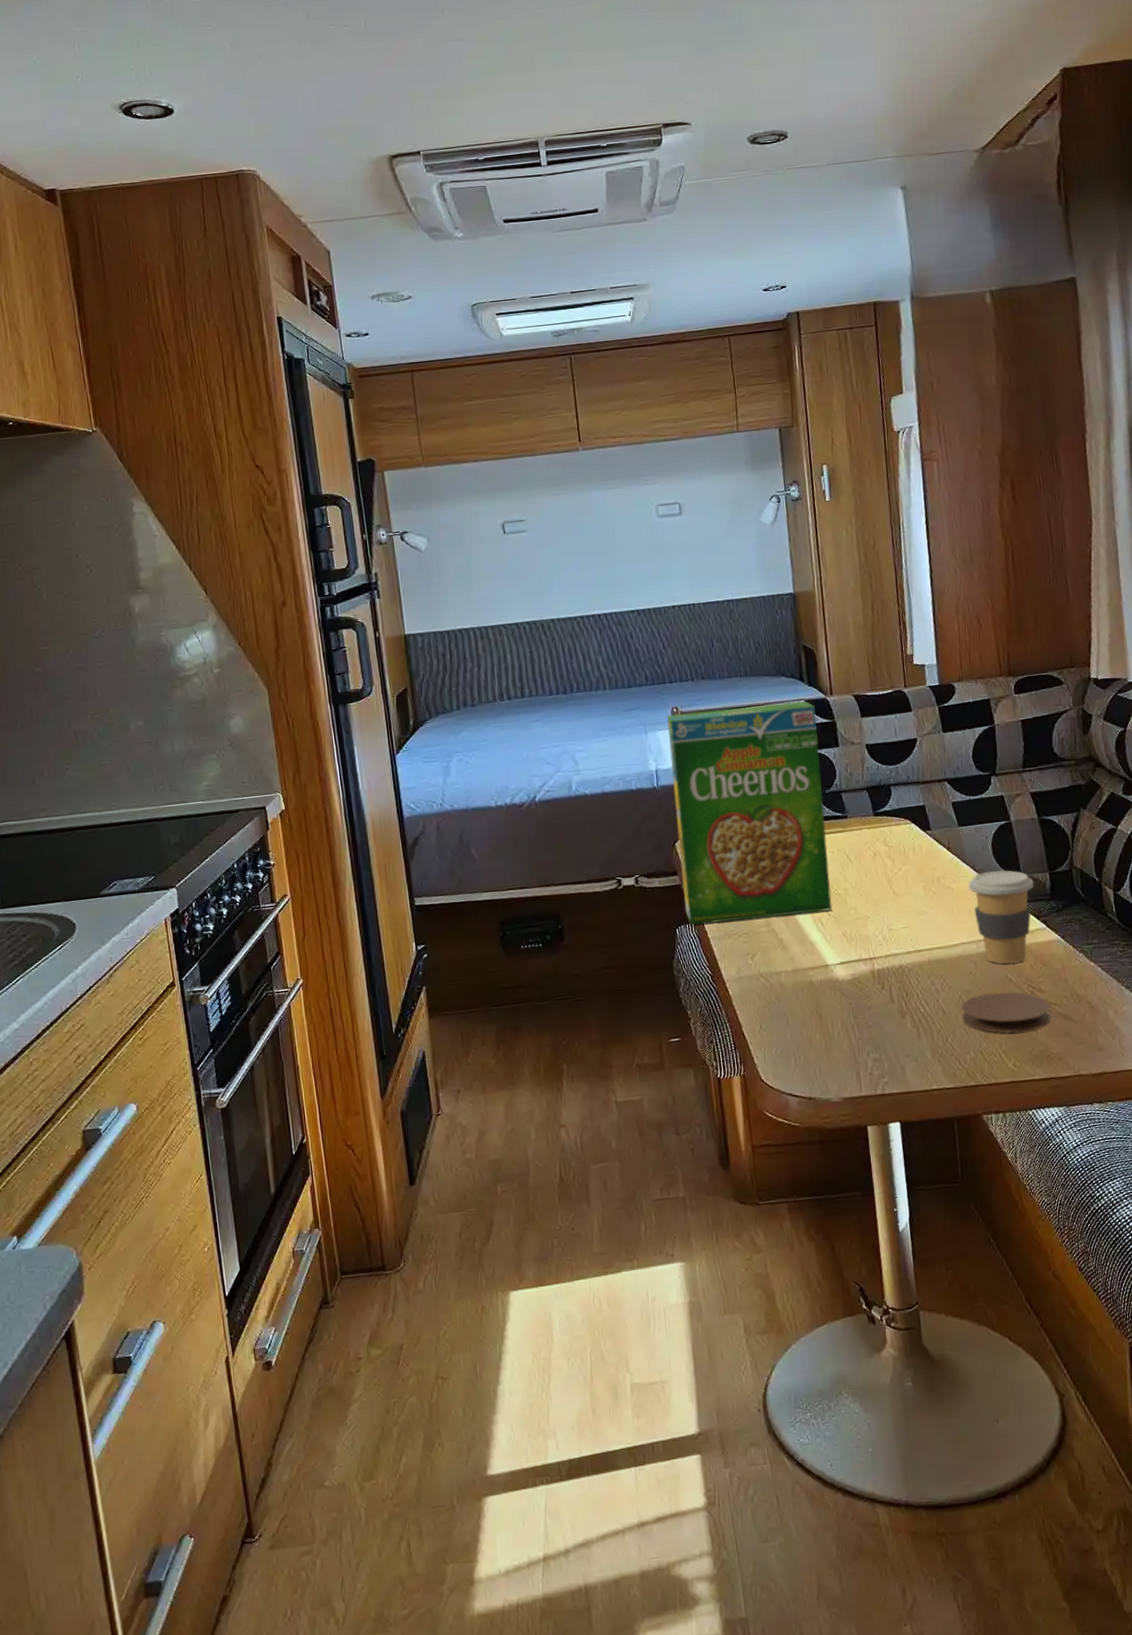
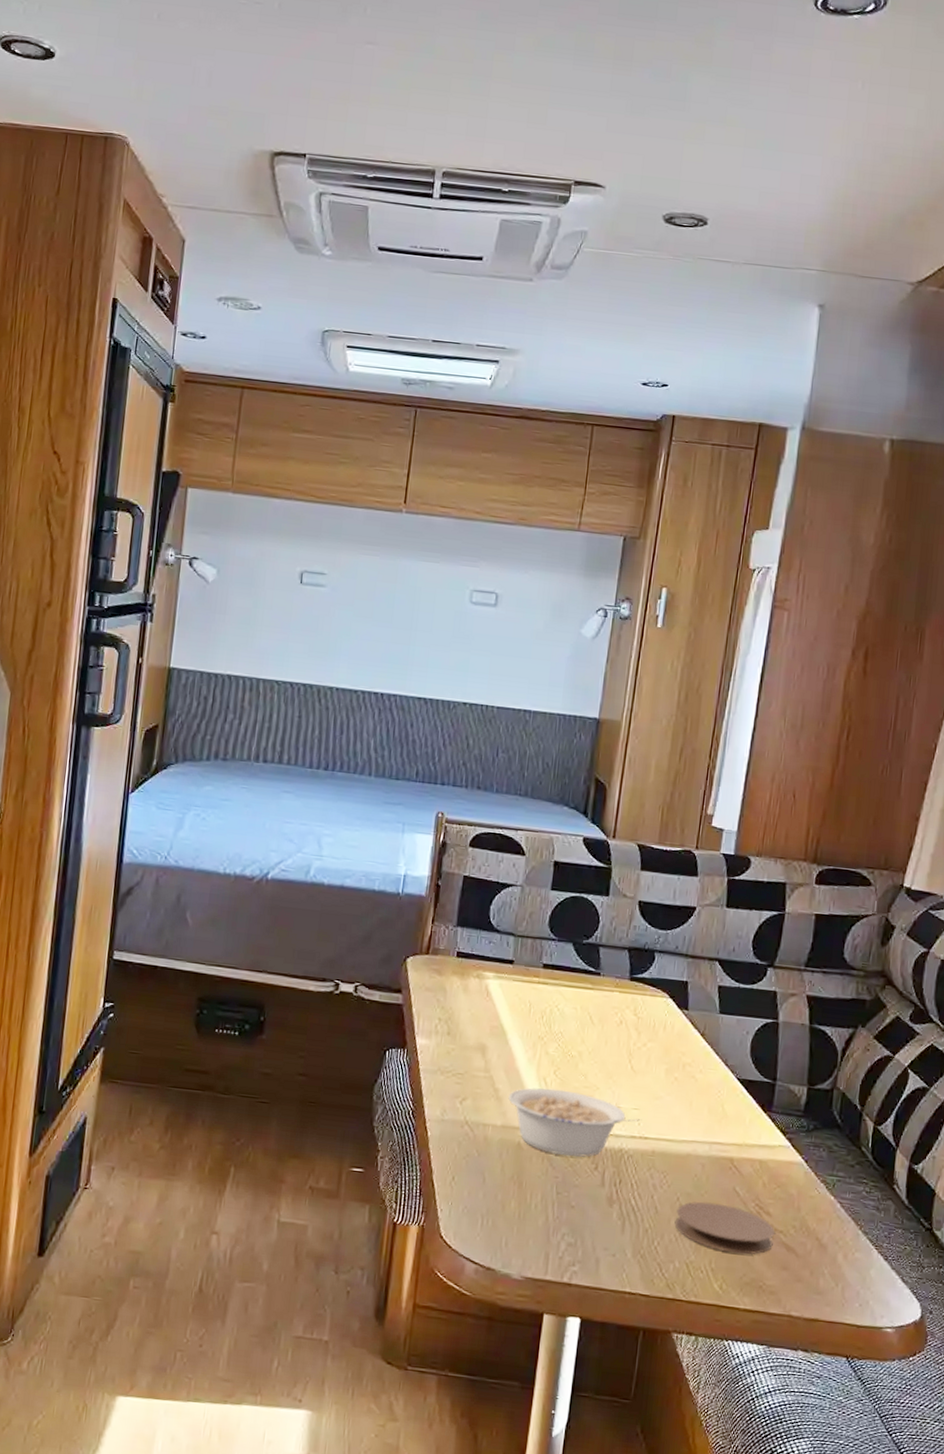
cereal box: present [666,701,832,926] -> none [400,819,593,1071]
legume: none [792,925,912,984] -> present [508,1088,641,1157]
coffee cup: present [968,870,1034,964] -> none [714,1069,789,1178]

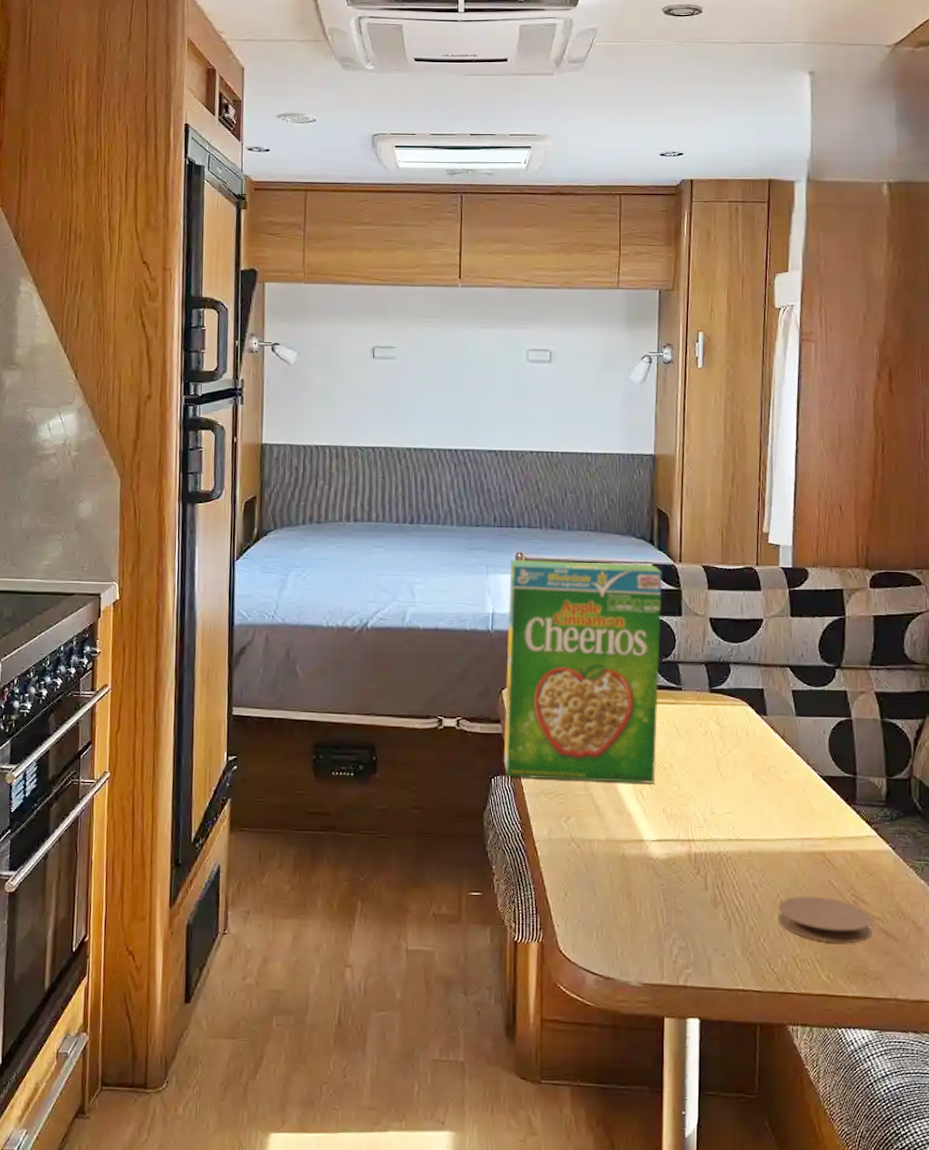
cereal box: none [400,819,593,1071] -> present [503,559,662,784]
legume: present [508,1088,641,1157] -> none [609,800,735,864]

